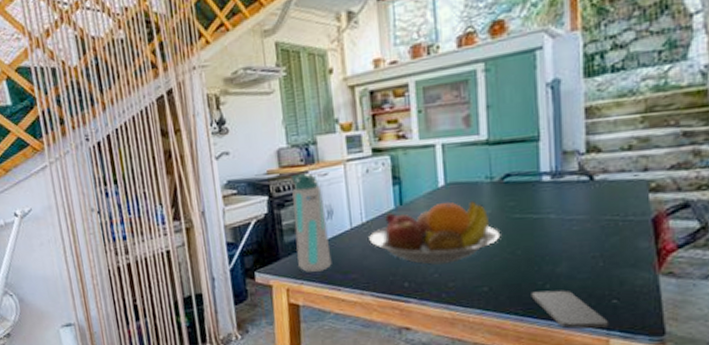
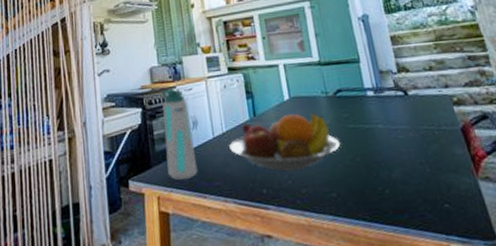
smartphone: present [531,290,609,329] -> none [374,195,447,234]

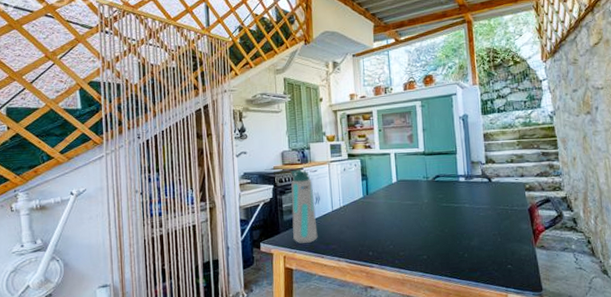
fruit bowl: present [229,113,341,172] -> none [345,193,434,239]

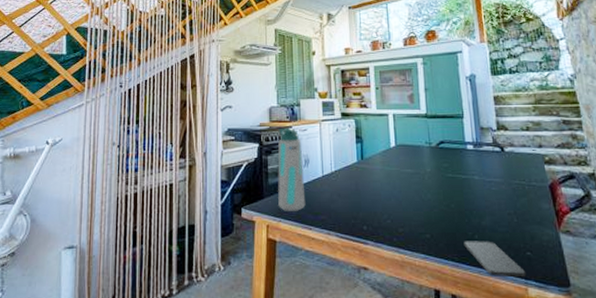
smartphone: none [455,258,507,287] -> present [463,241,527,278]

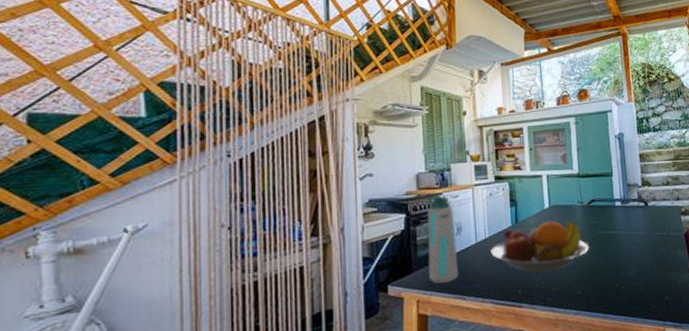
fruit bowl: none [336,159,439,212] -> present [491,220,590,273]
smartphone: present [463,241,527,278] -> none [612,291,665,322]

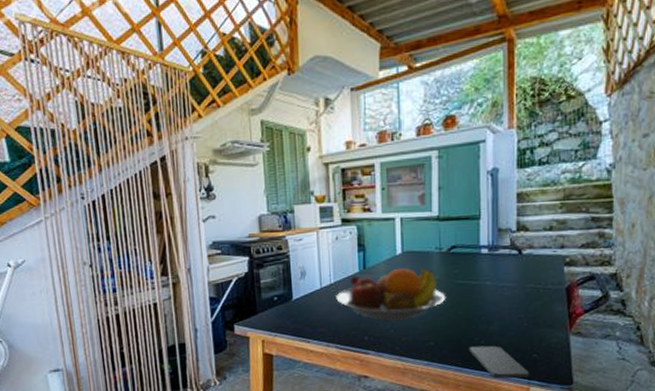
water bottle: present [427,195,459,284] -> none [270,238,303,326]
smartphone: none [612,291,665,322] -> present [469,345,530,379]

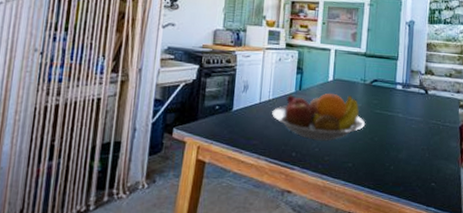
smartphone: present [469,345,530,379] -> none [380,171,429,205]

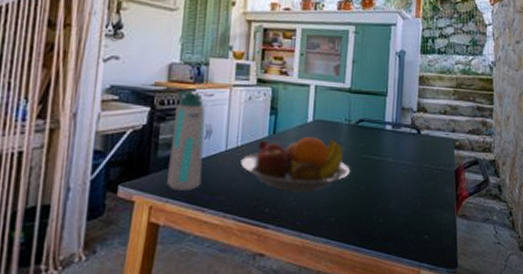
water bottle: none [211,52,243,135] -> present [166,91,205,190]

